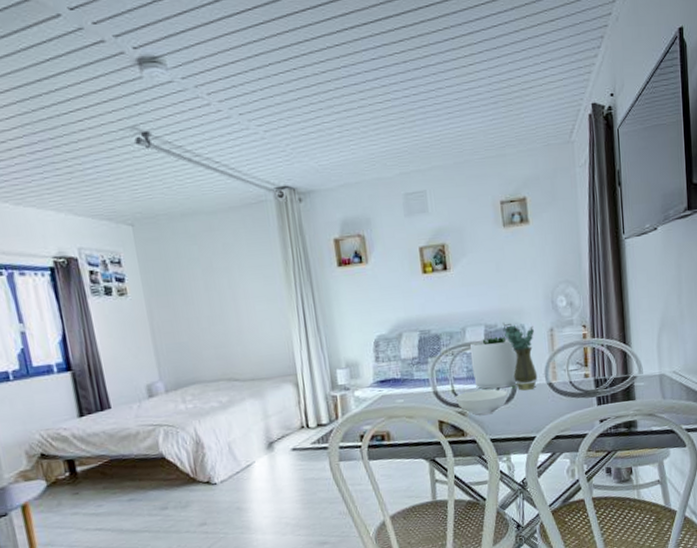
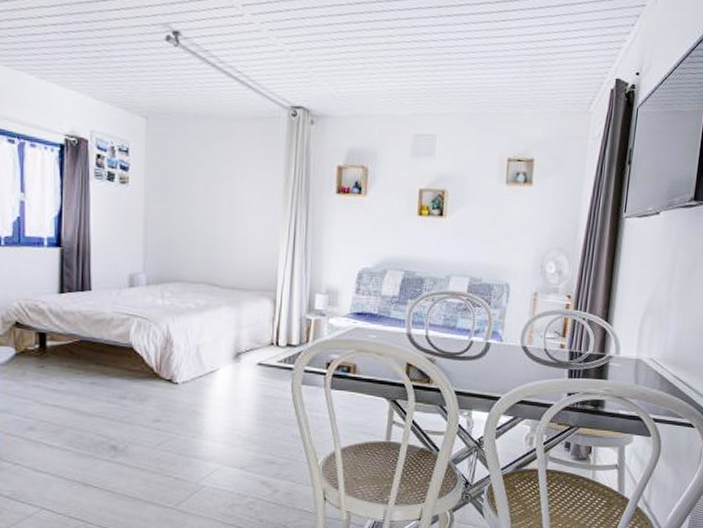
bowl: present [455,389,509,416] -> none [427,340,482,367]
planter: present [469,336,517,389] -> none [449,290,497,343]
vase: present [502,322,538,391] -> none [487,277,519,351]

